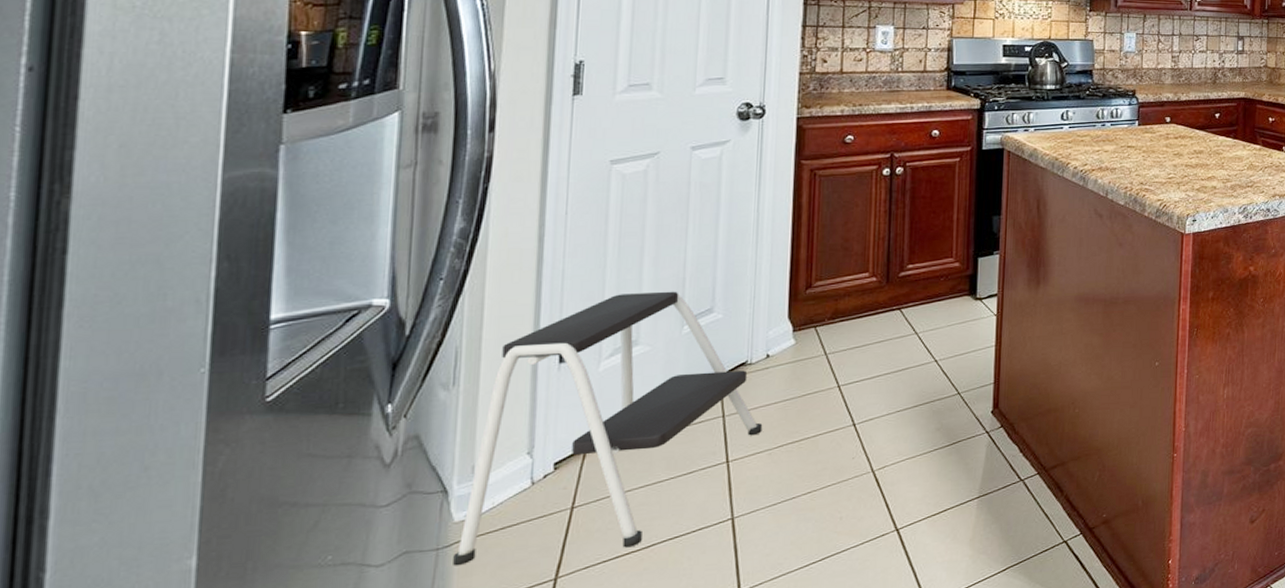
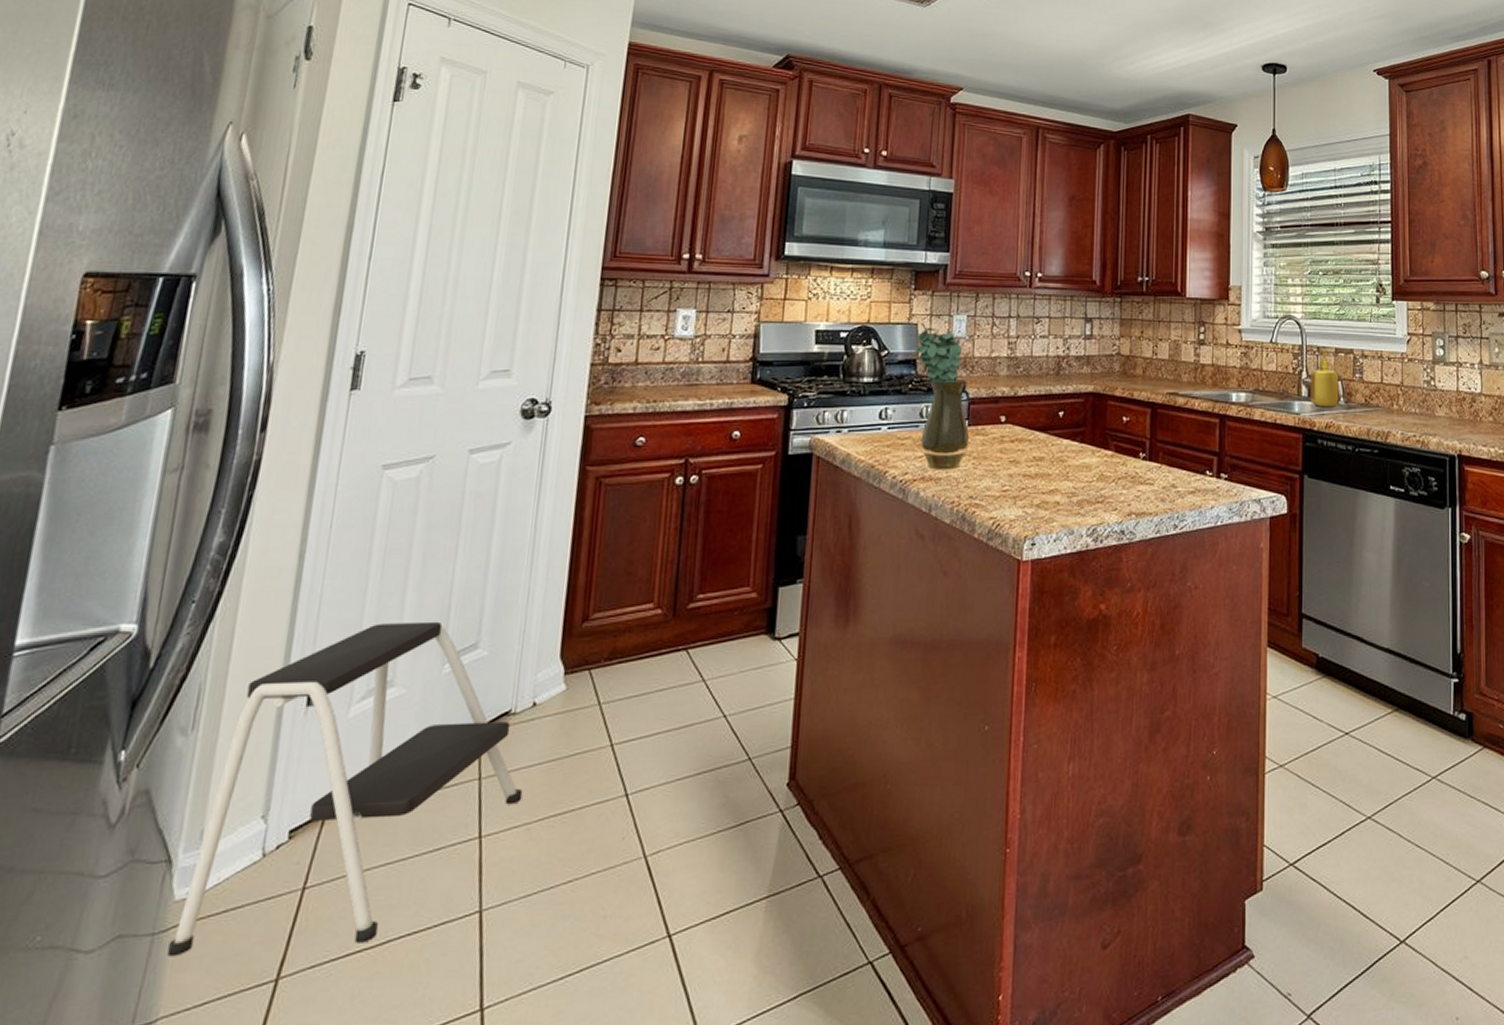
vase: none [1091,40,1140,162] -> present [914,324,970,470]

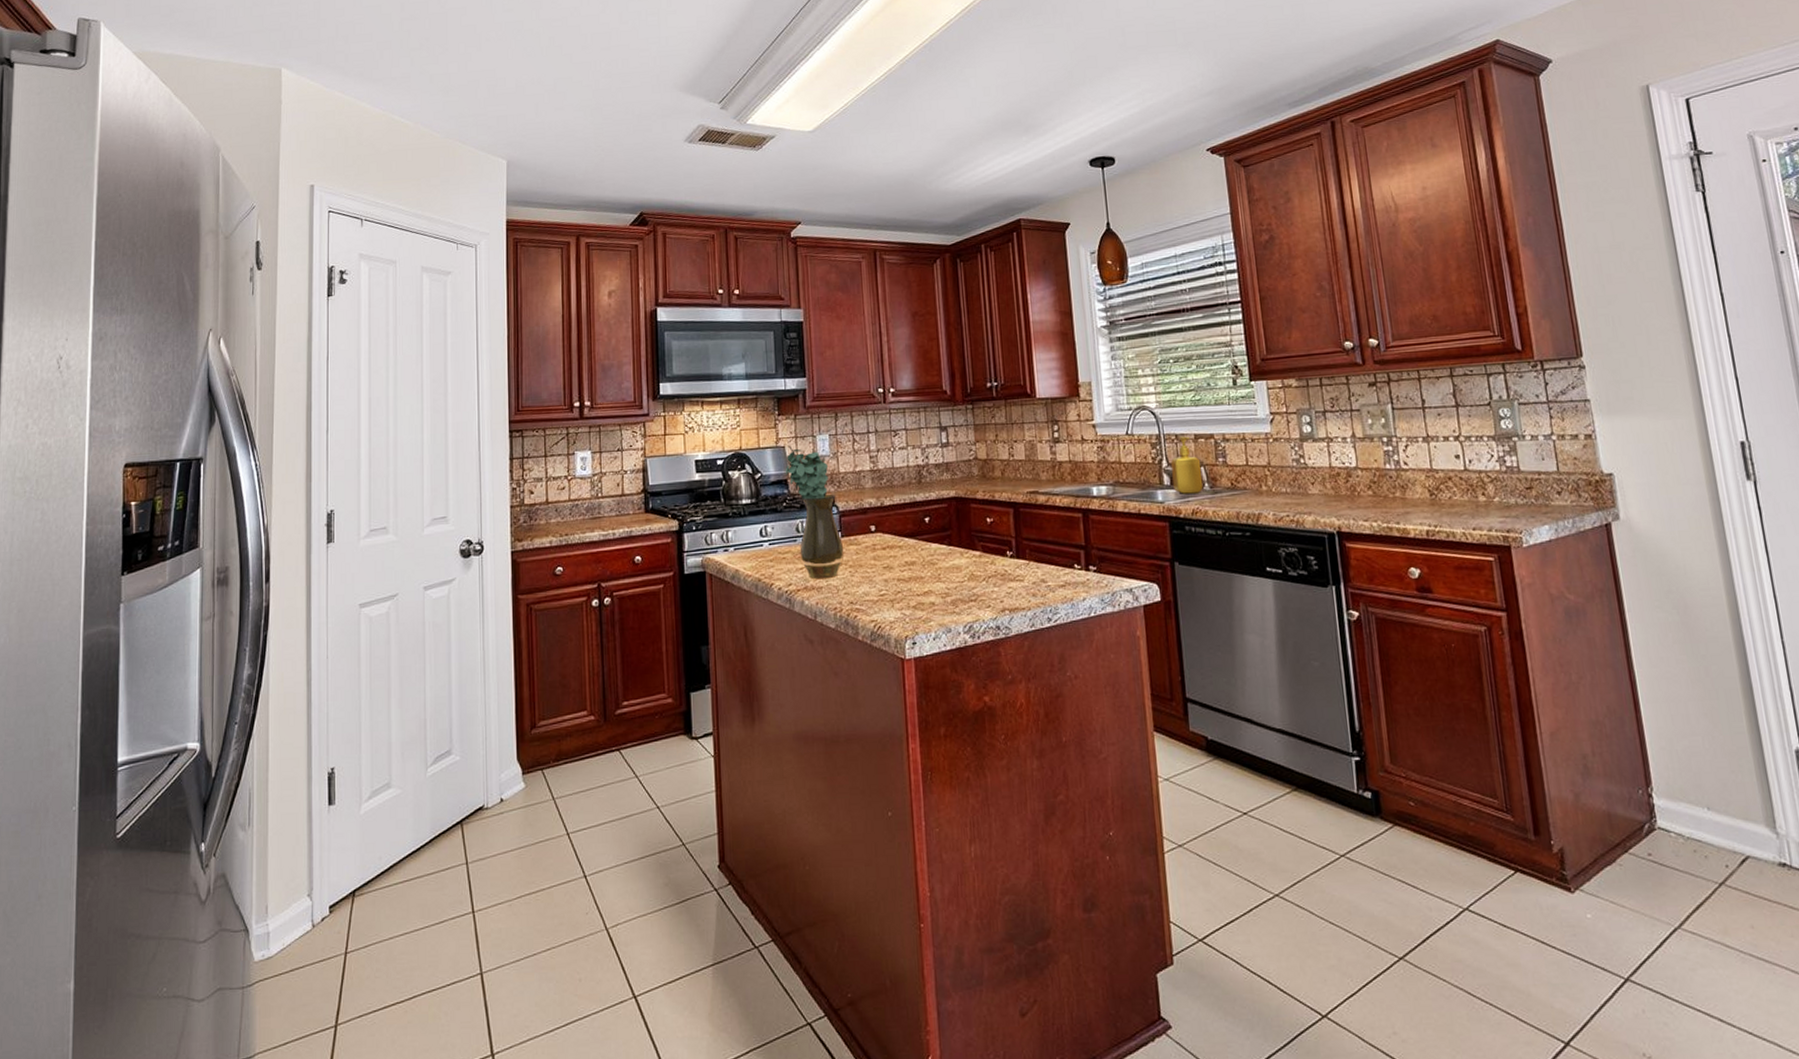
step stool: present [167,621,523,957] -> none [255,732,502,1006]

